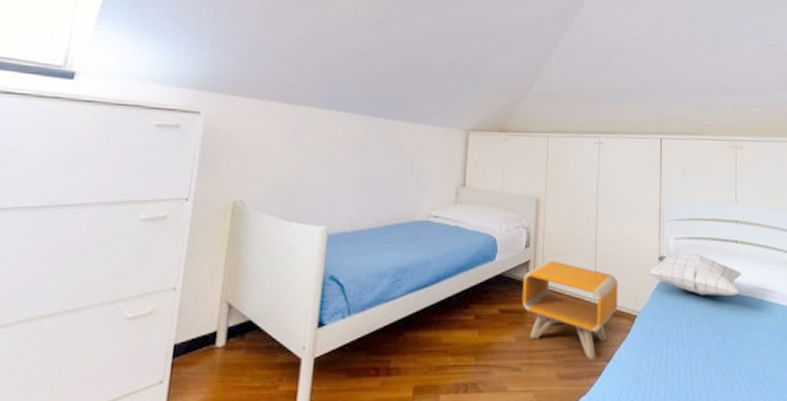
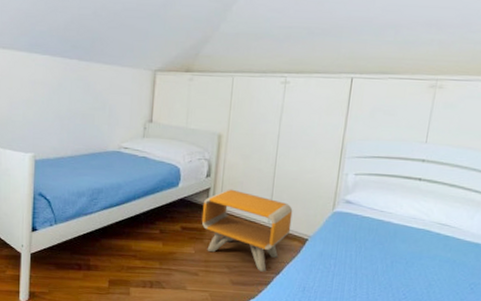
pillow: present [648,253,742,296] -> none [323,188,421,228]

